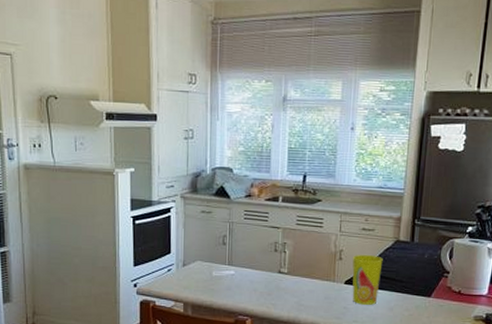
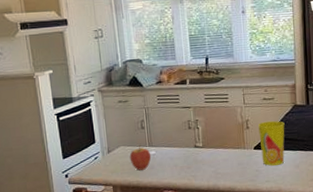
fruit: none [206,261,230,290] -> present [129,144,152,171]

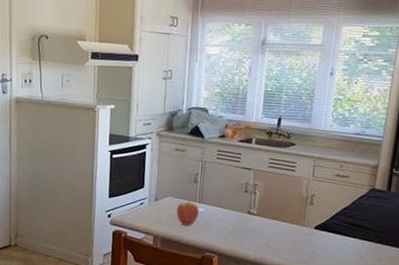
cup: present [258,120,285,166] -> none [321,200,357,252]

